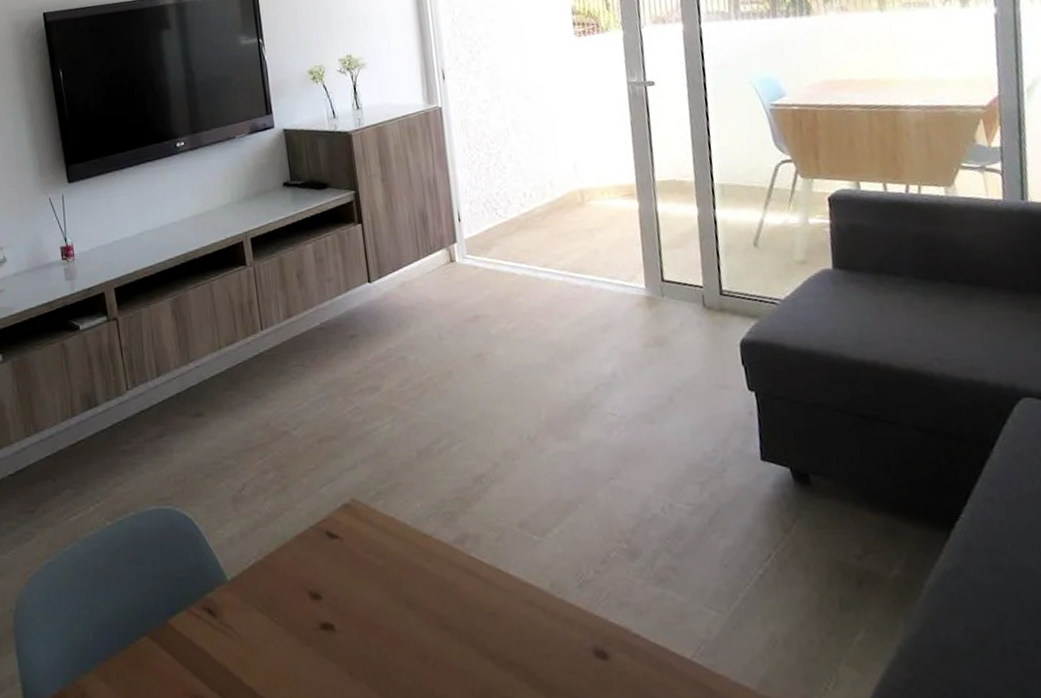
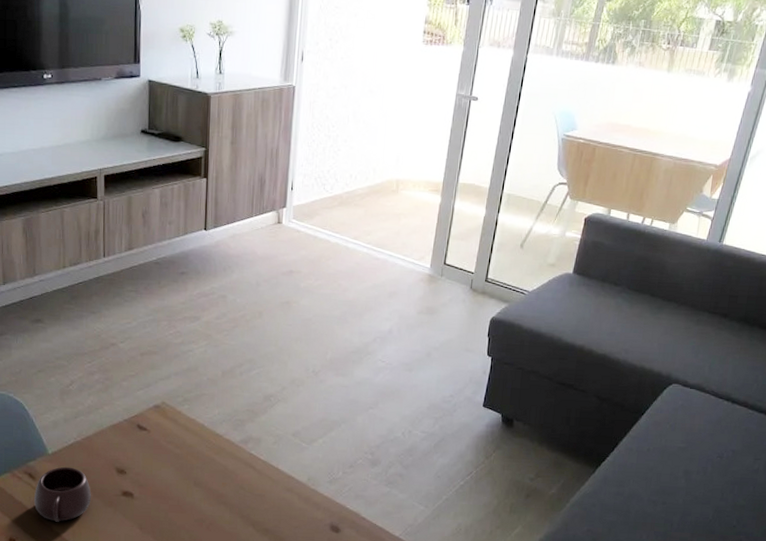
mug: none [217,596,284,672] -> present [34,466,91,522]

